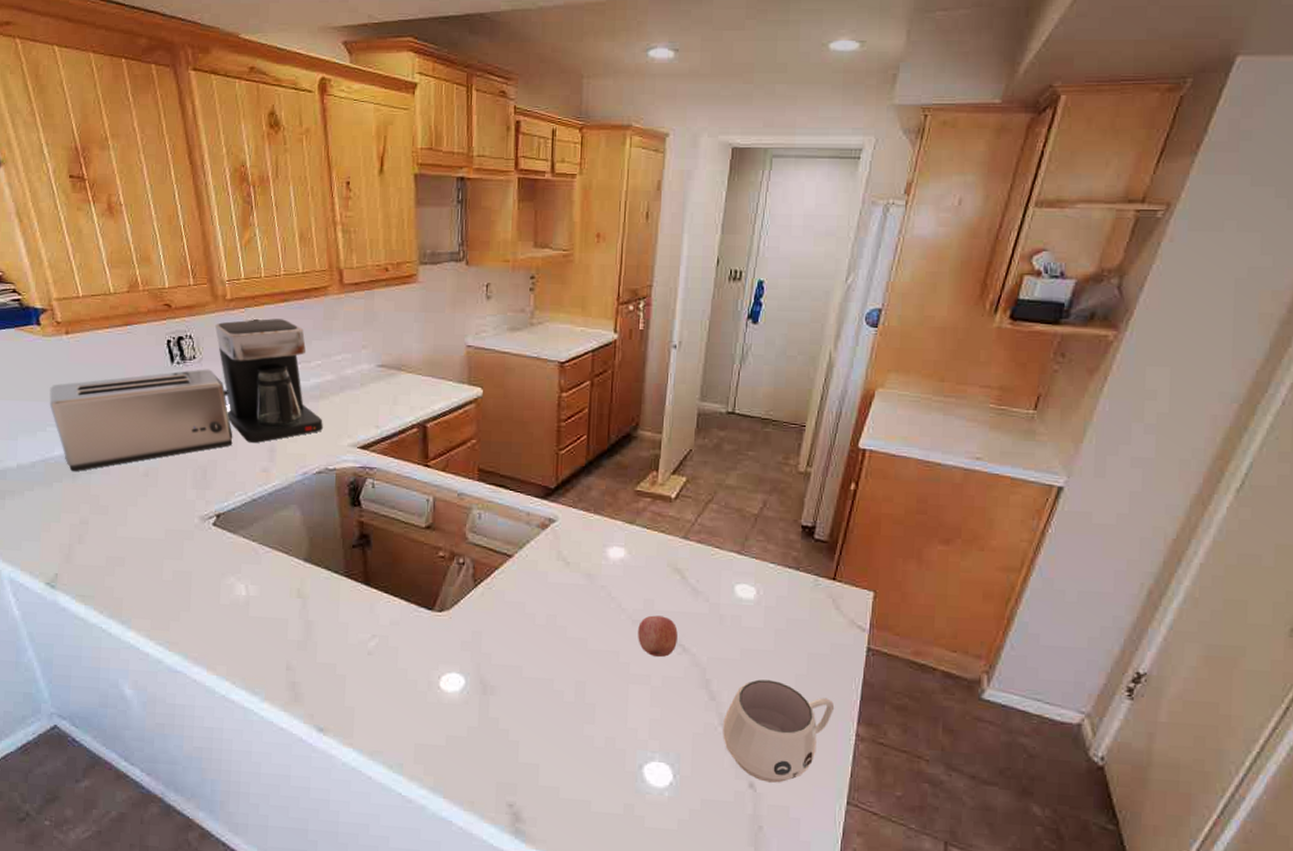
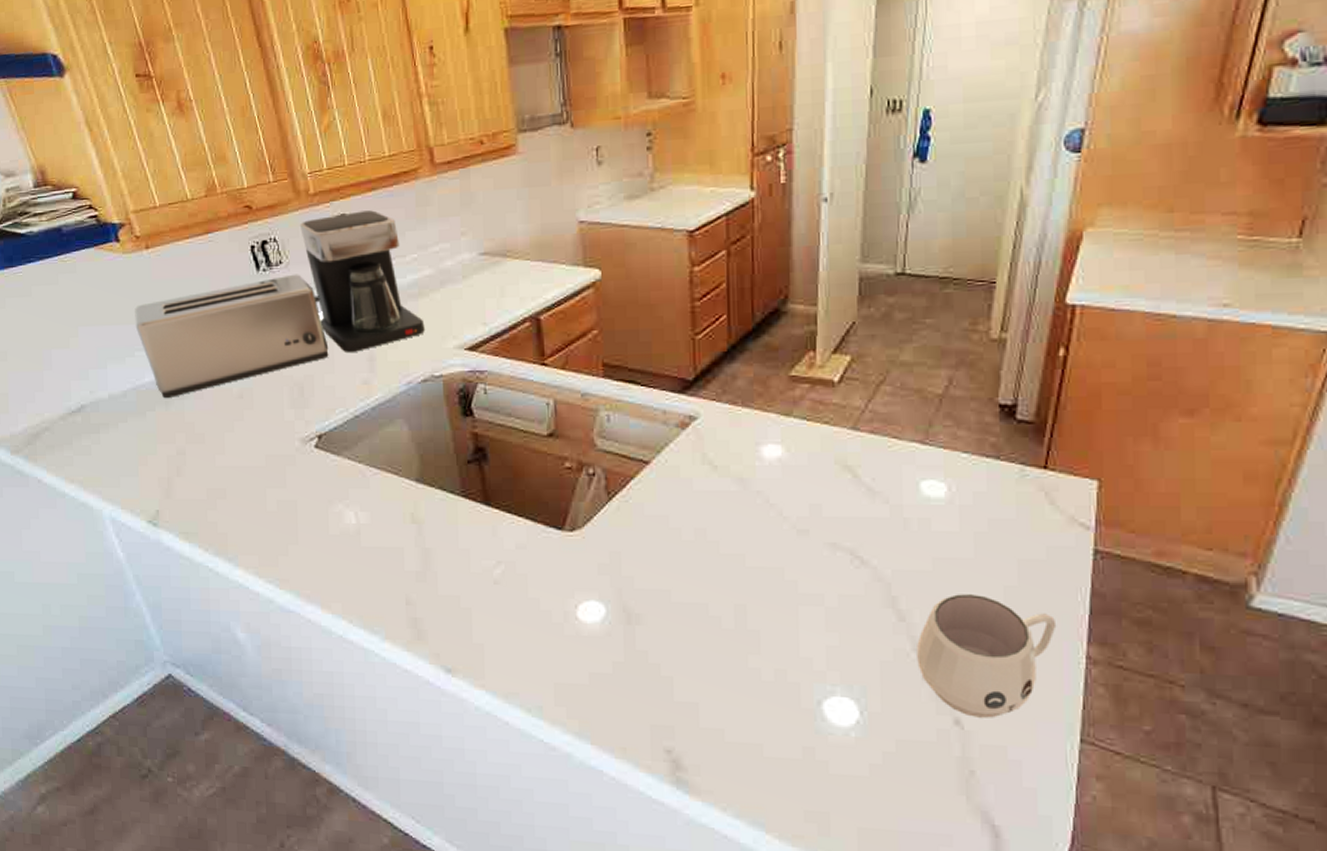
fruit: present [638,615,678,657] -> none [805,523,853,572]

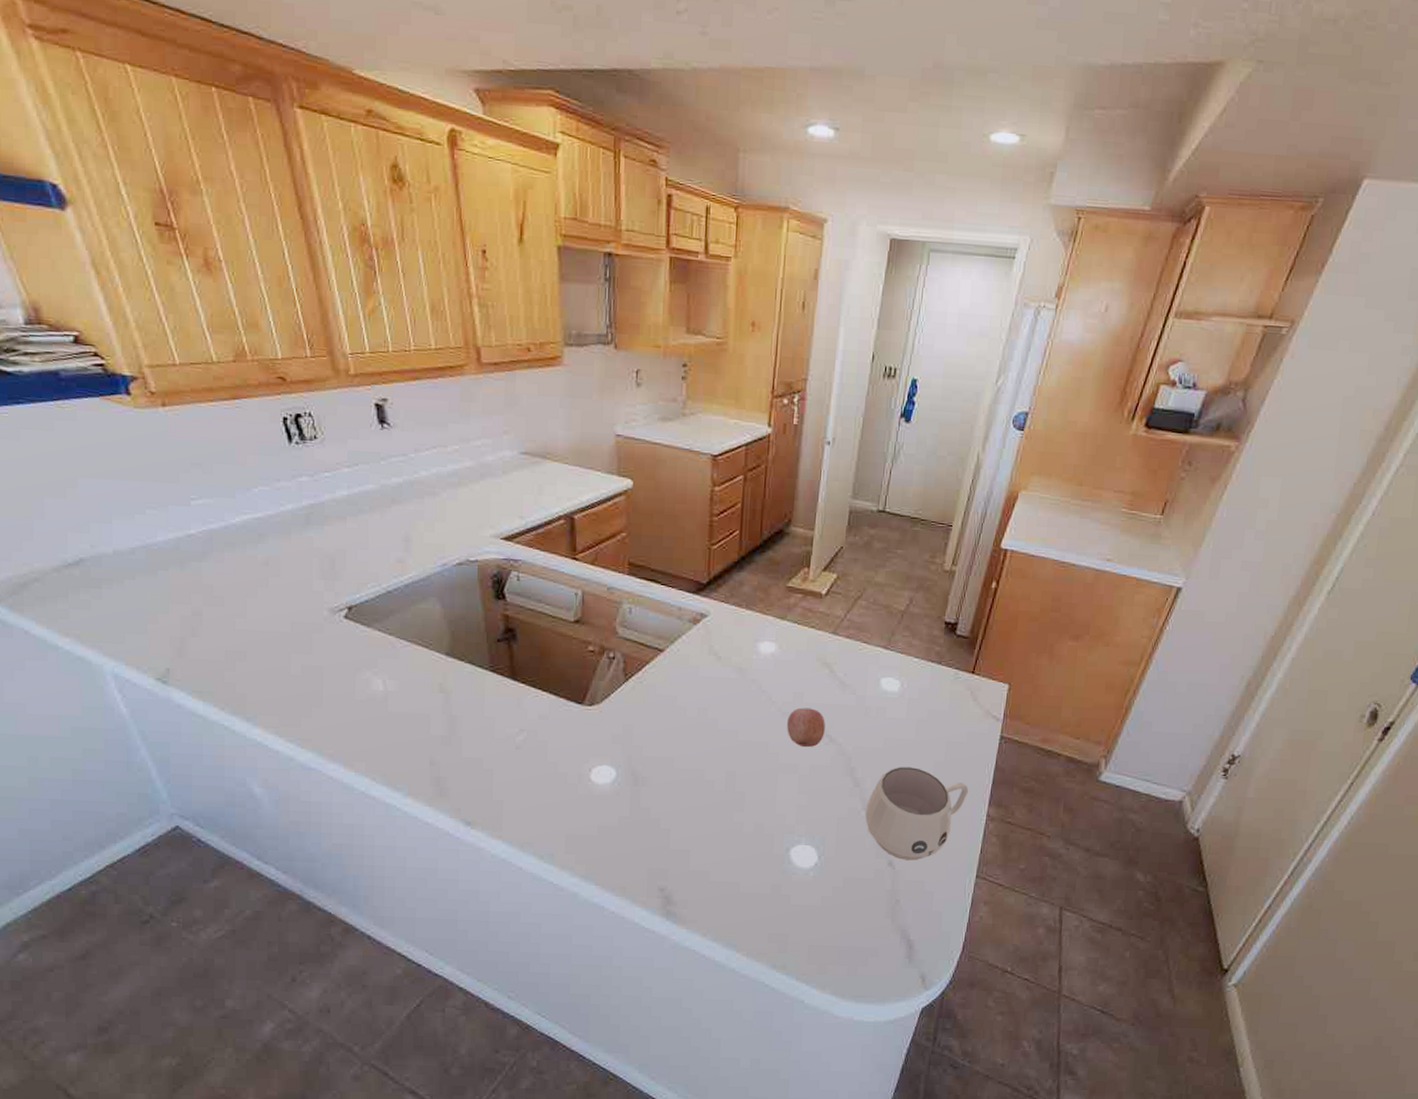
toaster: present [135,274,329,399] -> none [147,450,363,560]
coffee maker: present [300,210,425,352] -> none [338,398,463,532]
fruit: none [805,523,853,572] -> present [787,707,825,747]

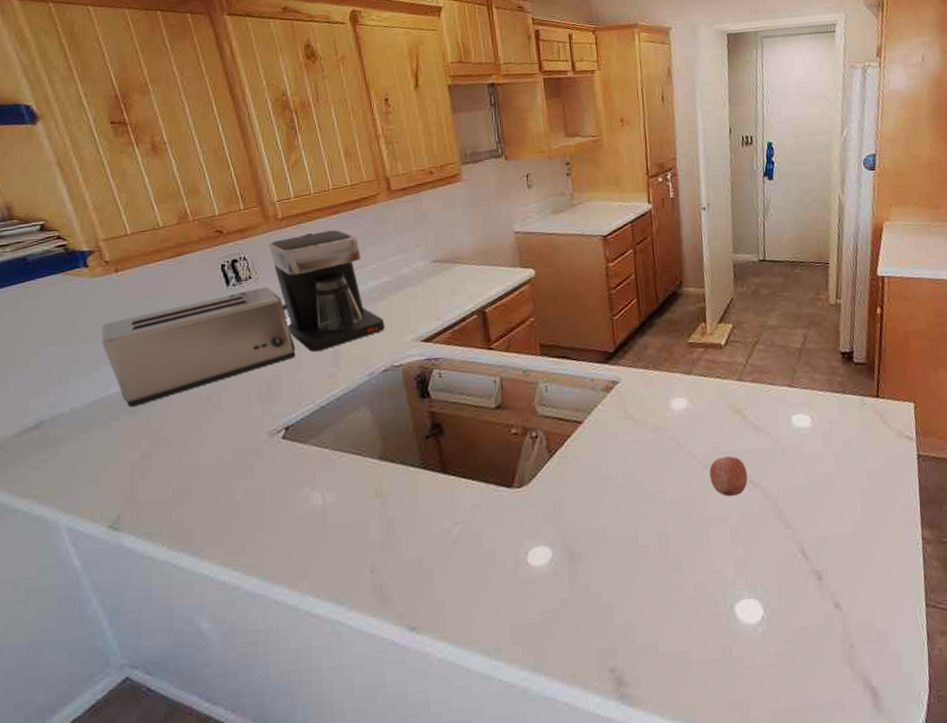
toaster: none [147,450,363,560] -> present [101,286,296,408]
coffee maker: none [338,398,463,532] -> present [269,230,385,352]
mug: present [865,767,969,861] -> none [801,500,899,600]

